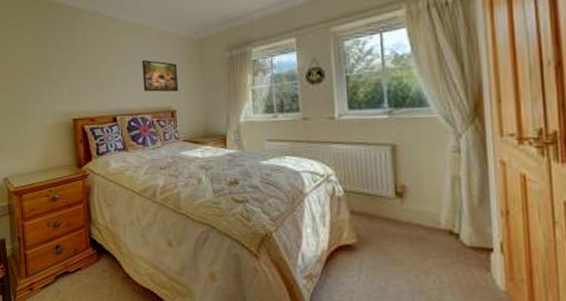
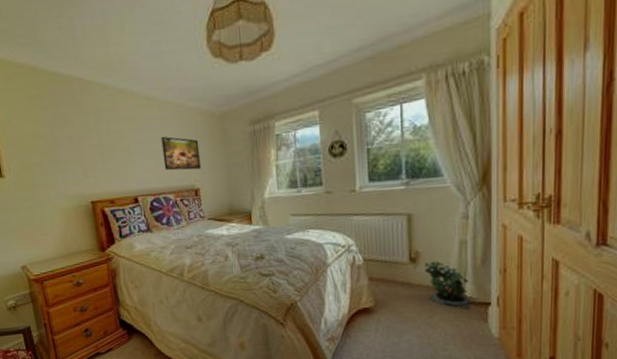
potted plant: none [412,197,469,256] -> present [424,261,471,310]

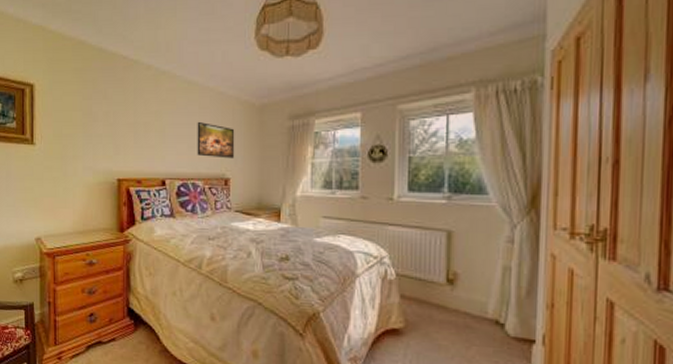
potted plant: present [424,261,471,310] -> none [462,285,513,346]

